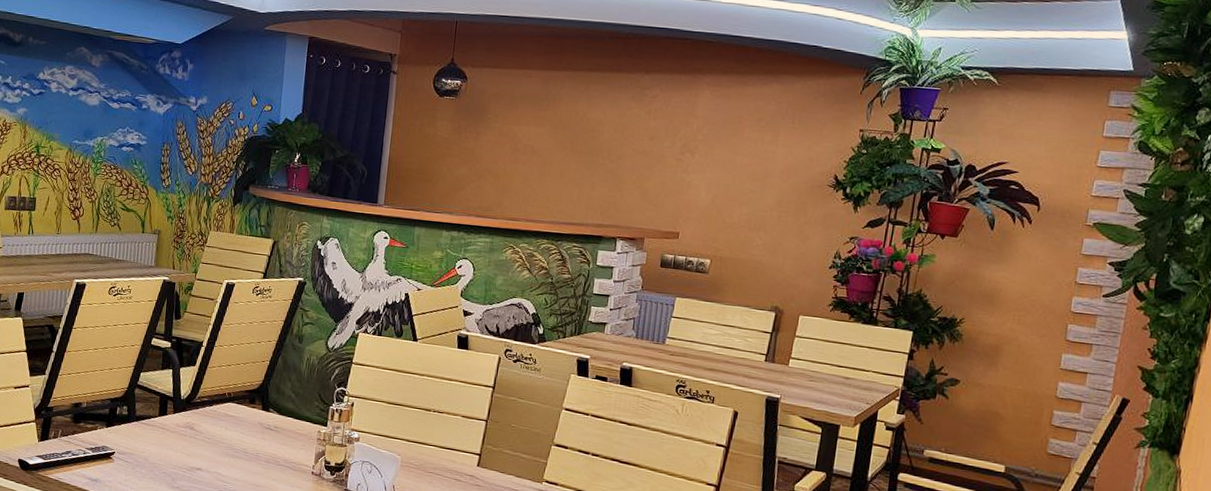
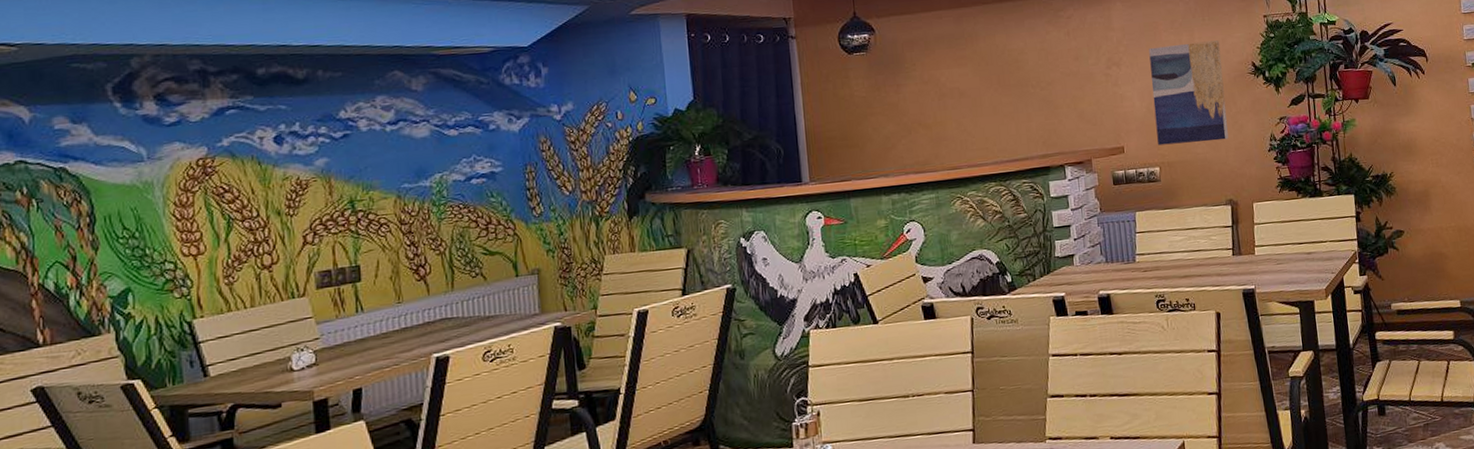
wall art: none [714,141,805,247] -> present [1149,40,1229,146]

